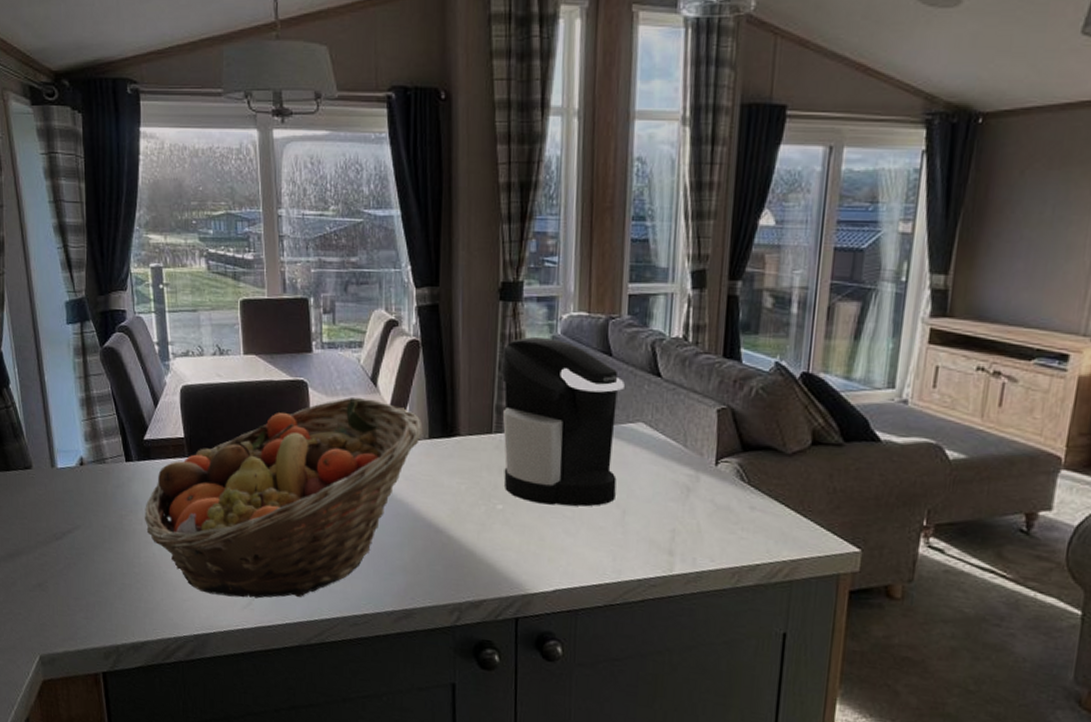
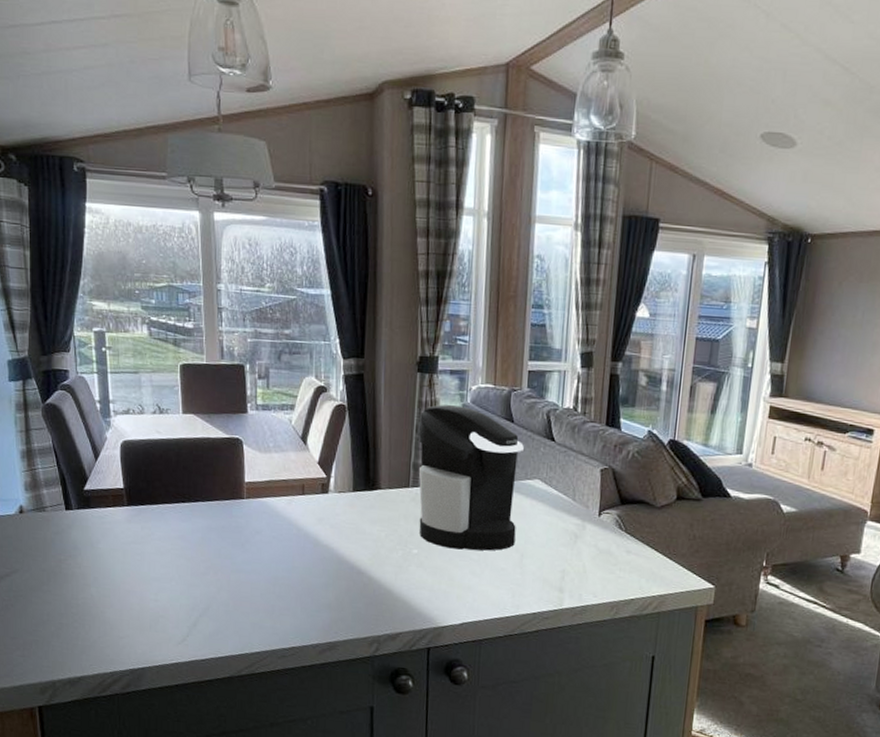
fruit basket: present [145,397,423,599] -> none [84,454,348,635]

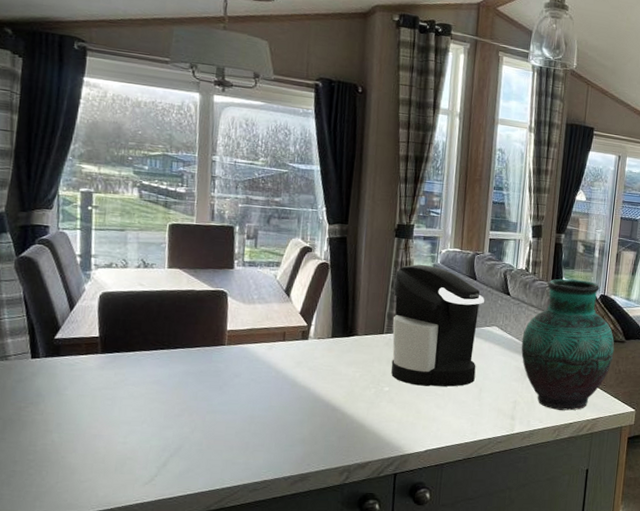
vase: none [569,419,688,584] -> present [521,278,615,411]

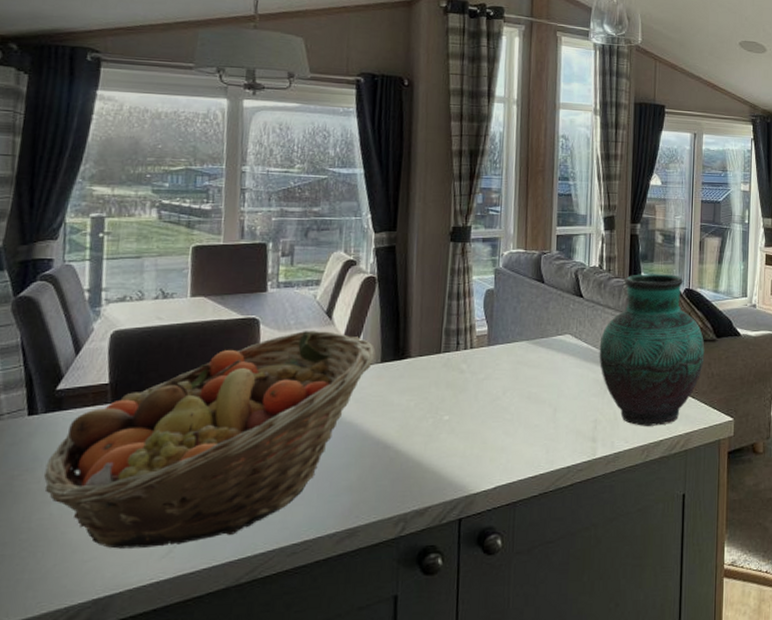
fruit basket: none [46,305,327,475] -> present [44,330,375,549]
coffee maker: present [391,264,485,387] -> none [450,271,554,411]

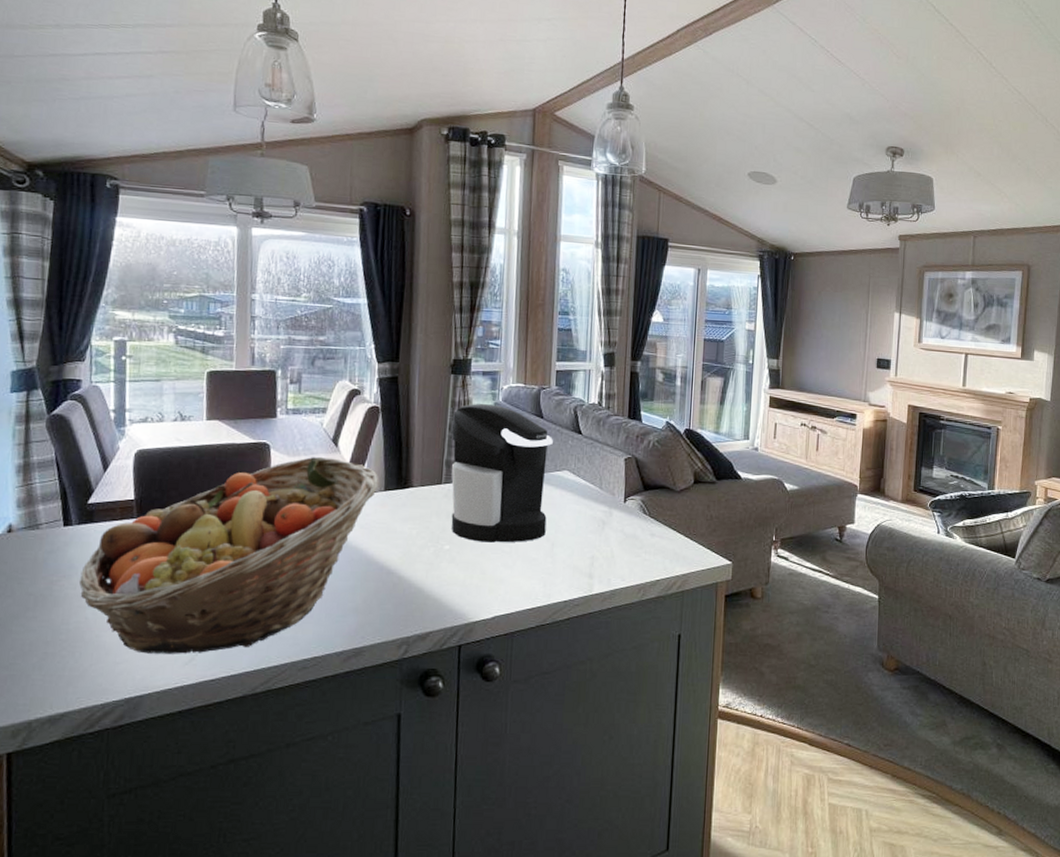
coffee maker: none [450,271,554,411] -> present [451,404,553,543]
vase: present [599,274,705,426] -> none [597,412,704,566]

